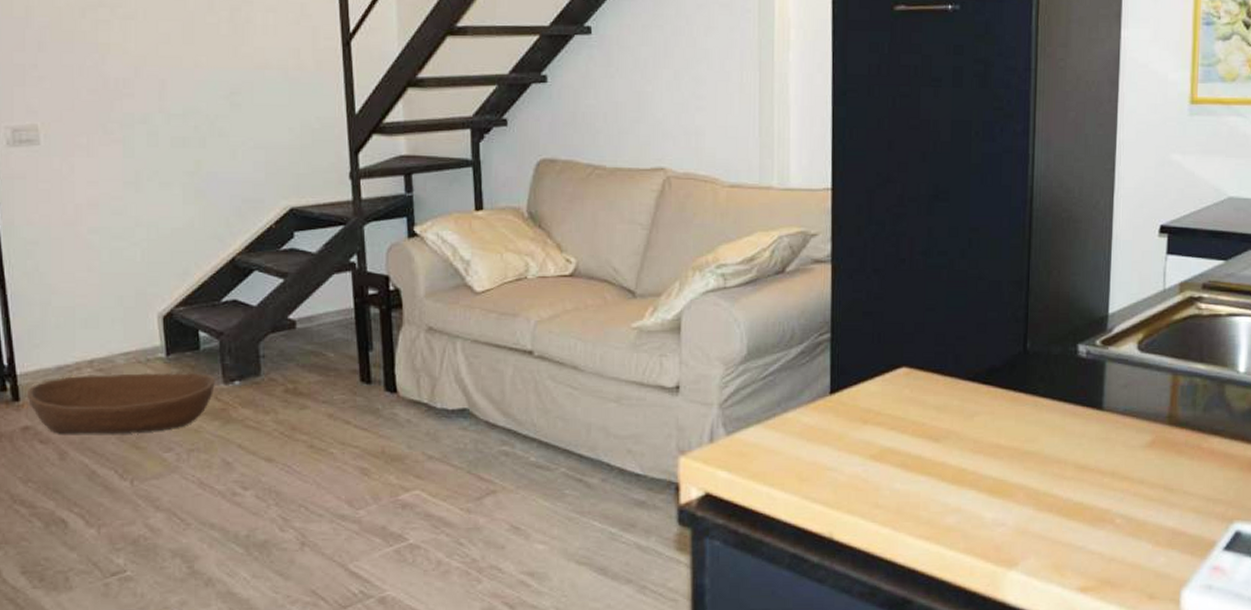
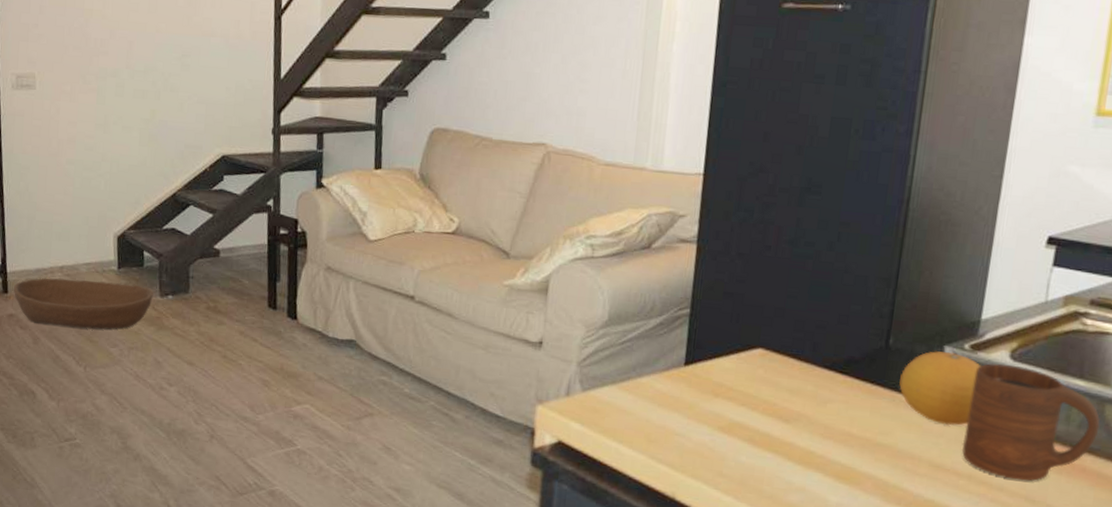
fruit: none [1040,349,1113,425] -> present [899,351,982,426]
cup: none [1103,356,1222,471] -> present [961,363,1101,481]

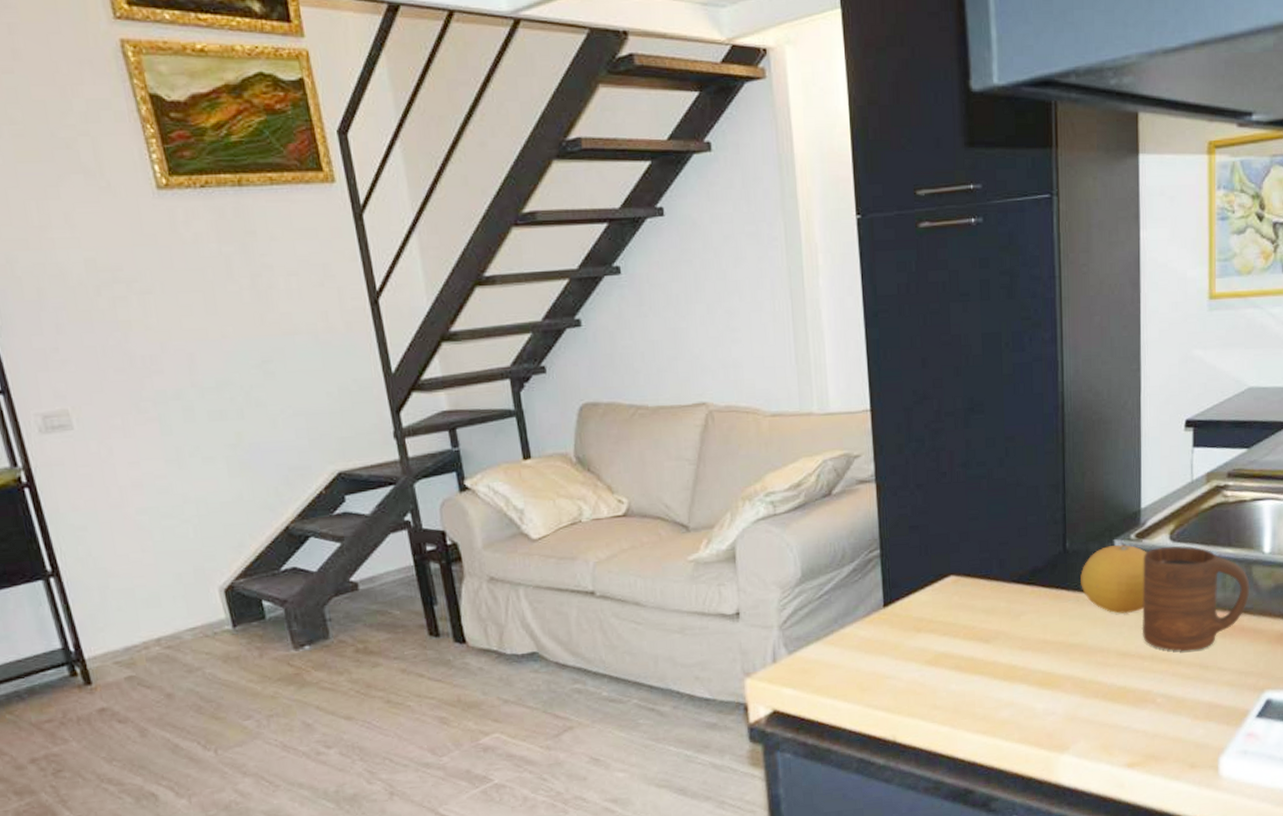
basket: present [13,277,154,329] -> none [97,641,286,713]

